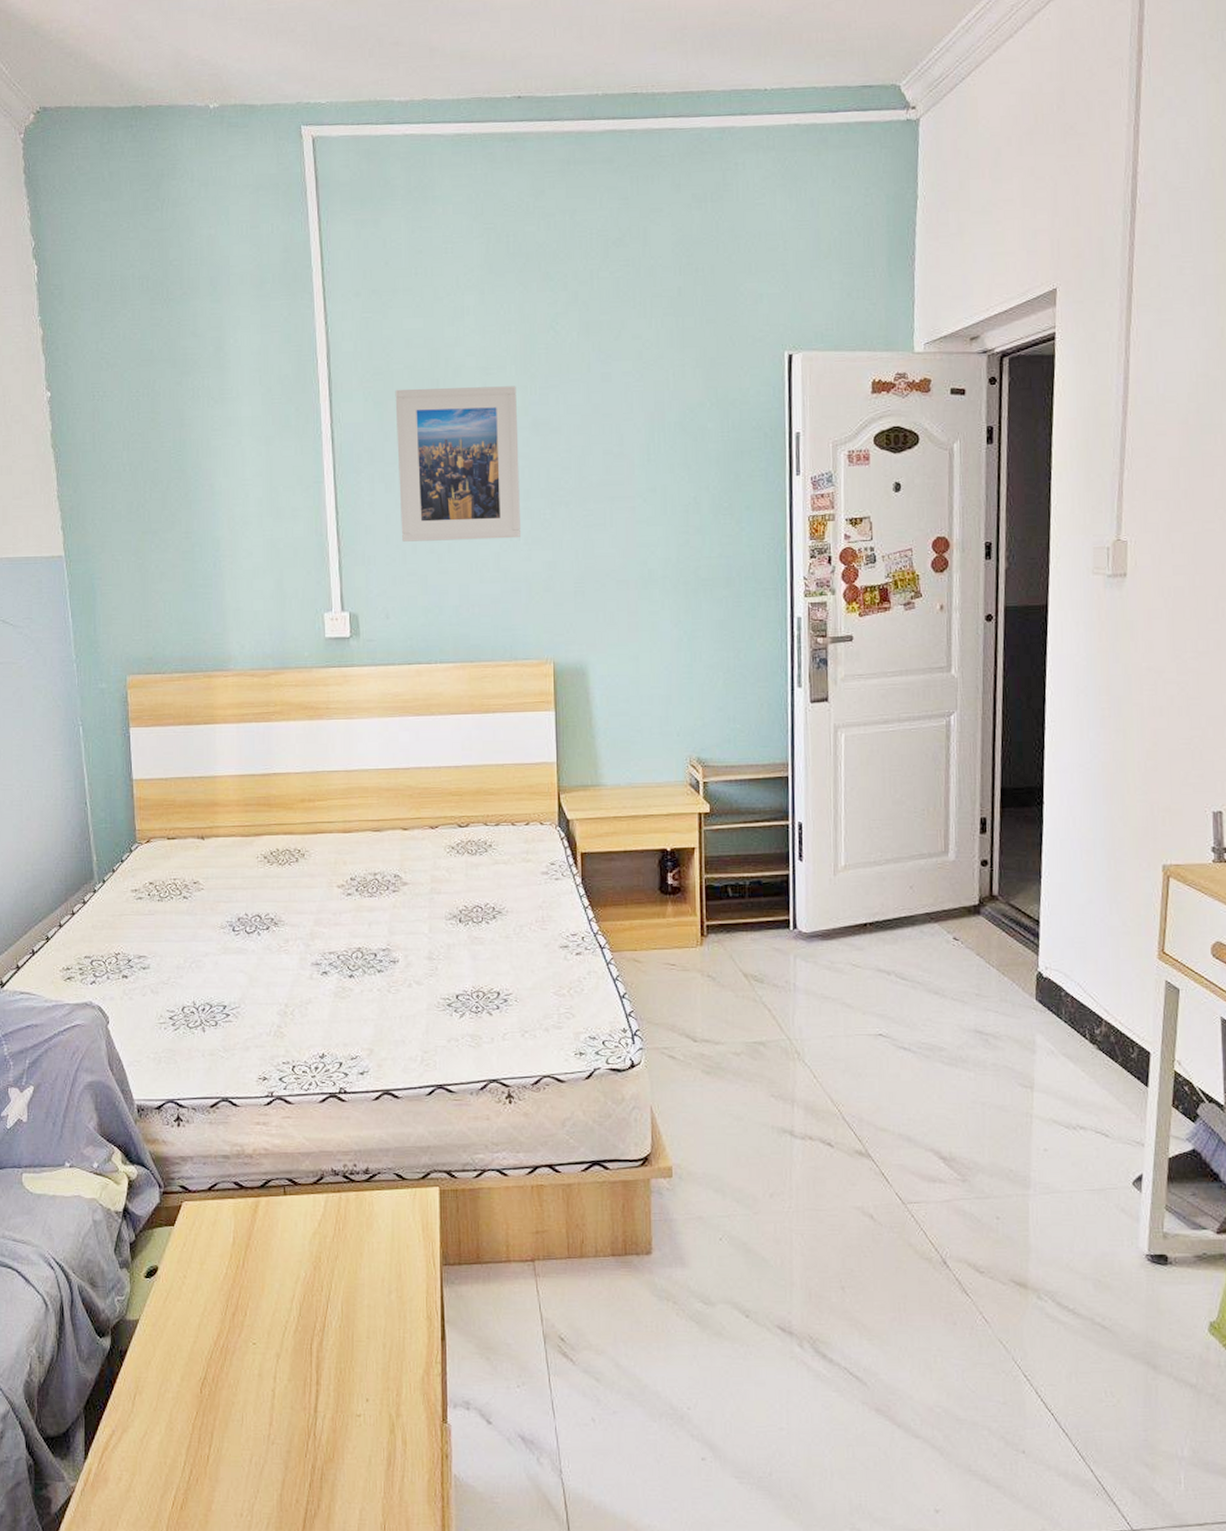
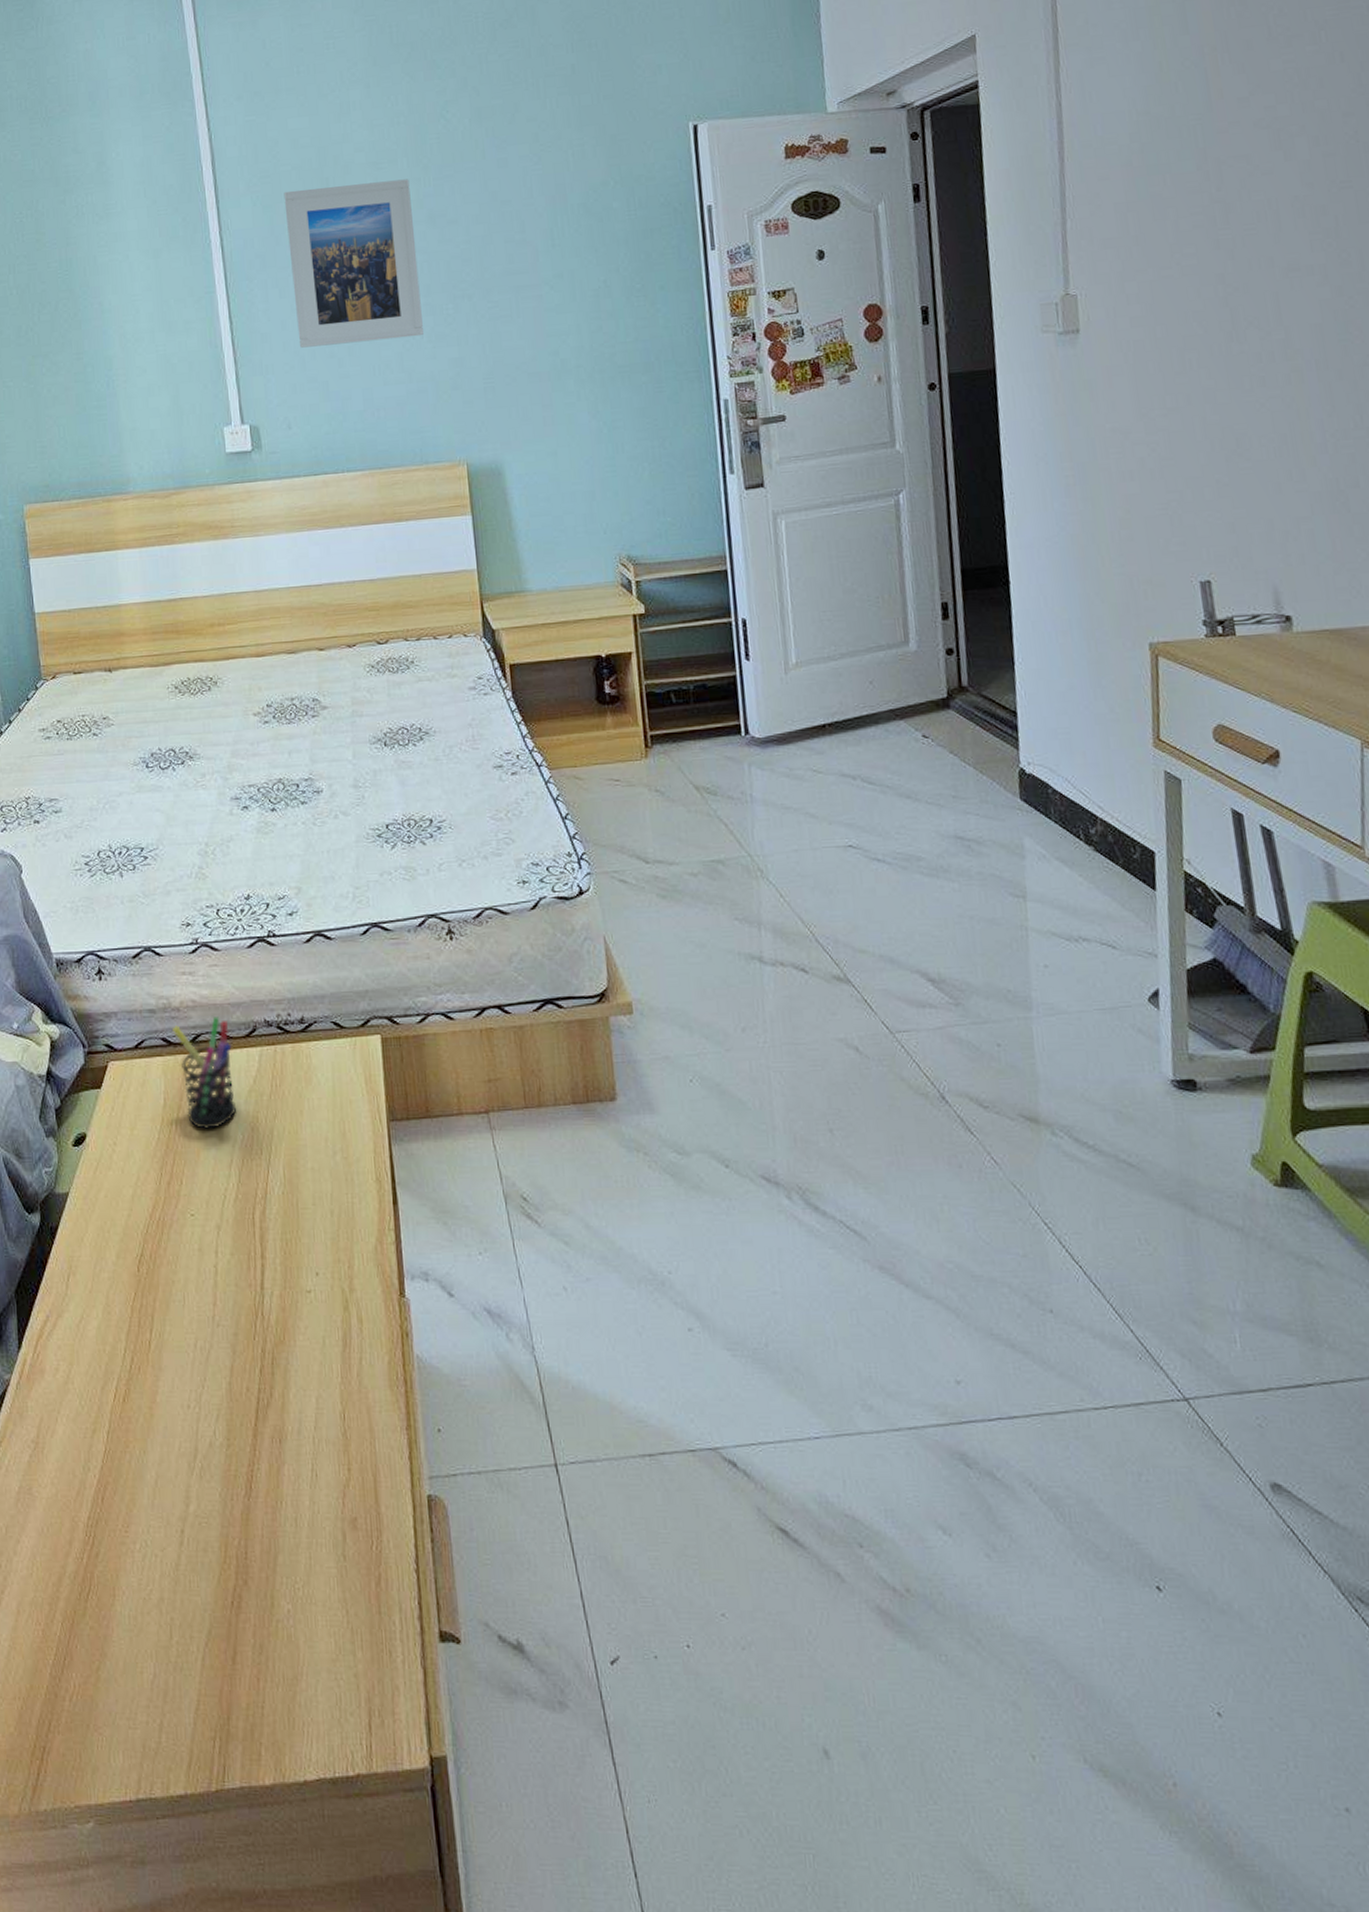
pen holder: none [245,1164,300,1268] -> present [172,1017,236,1130]

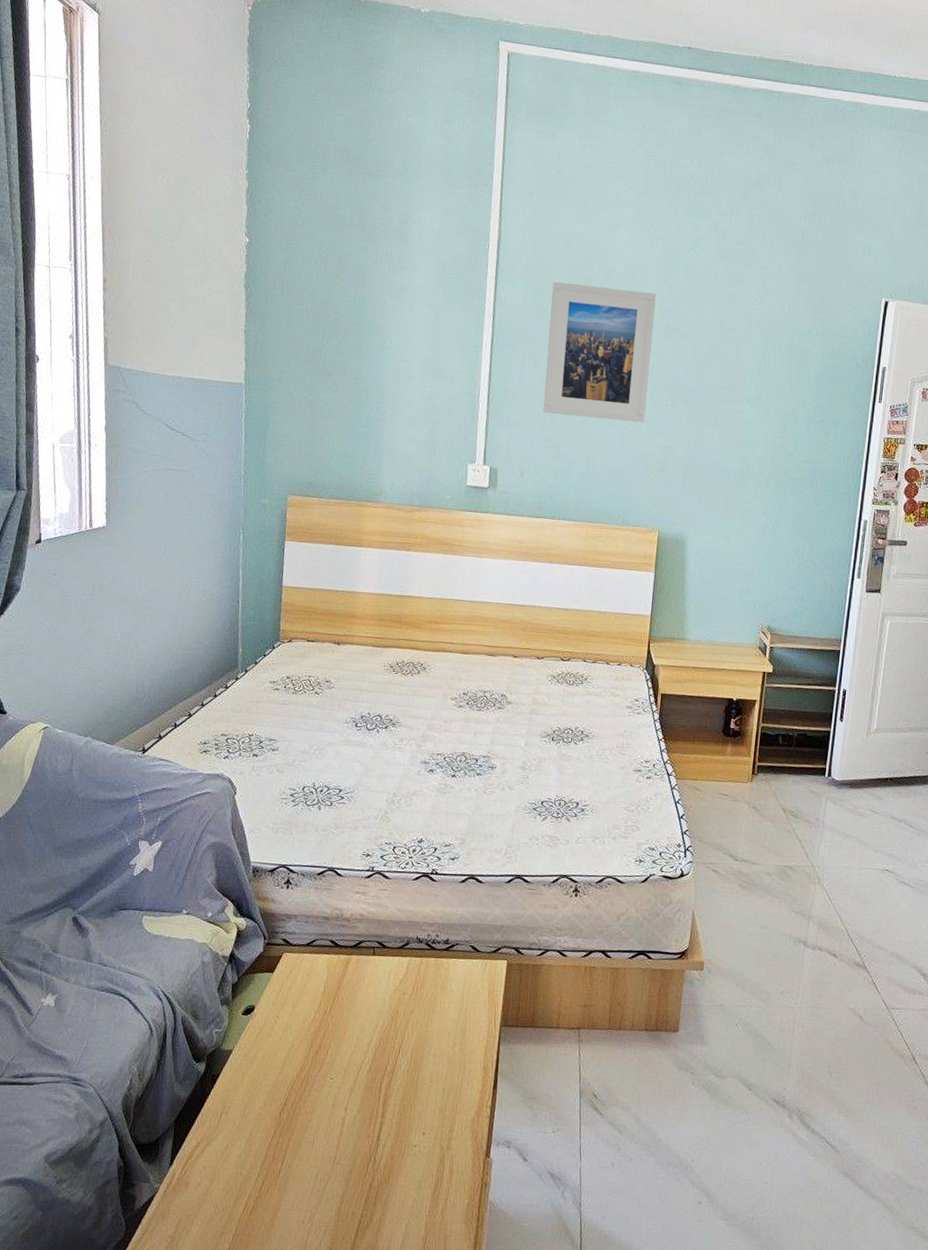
pen holder: present [172,1017,236,1130] -> none [340,929,387,1016]

